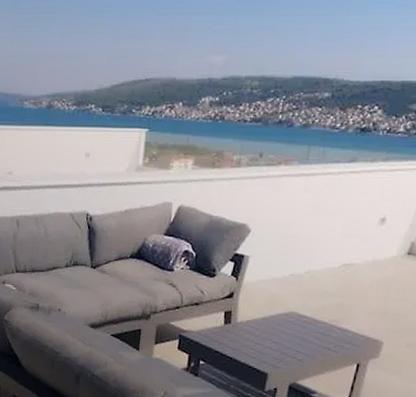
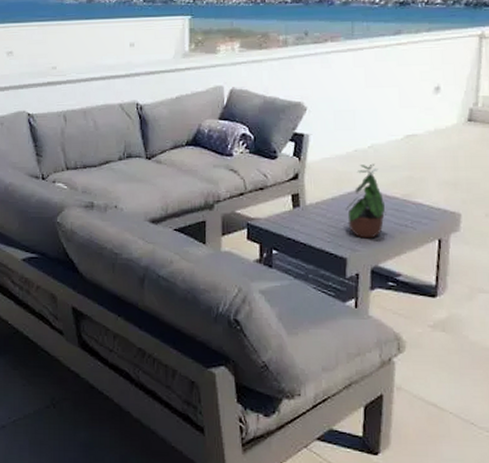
potted plant: none [274,288,312,358] -> present [346,163,386,239]

